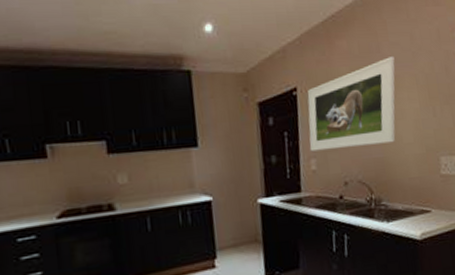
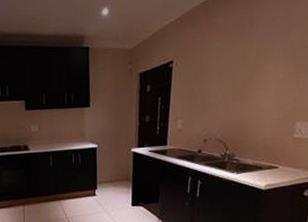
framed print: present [307,55,396,152] -> none [178,31,266,114]

